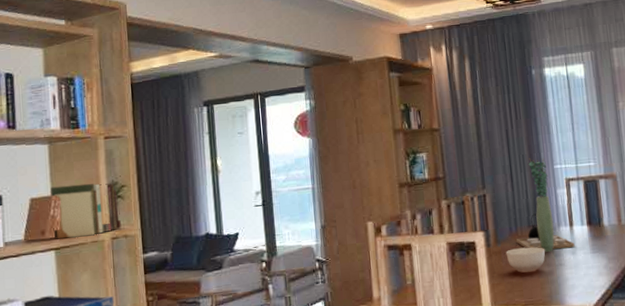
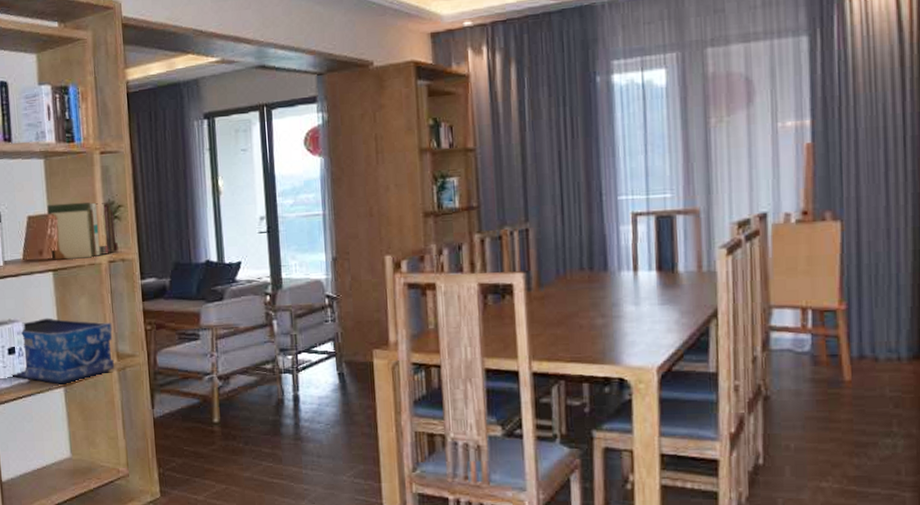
bowl: present [506,247,546,273] -> none [550,293,600,324]
tea set: present [515,213,575,249] -> none [563,254,639,297]
vase: present [528,157,555,253] -> none [585,185,613,302]

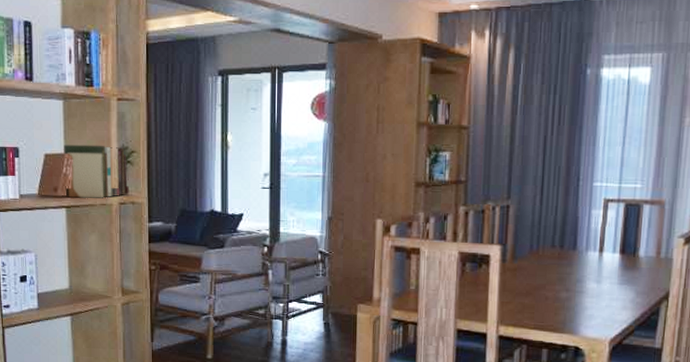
storage box: present [10,317,114,385] -> none [21,251,119,313]

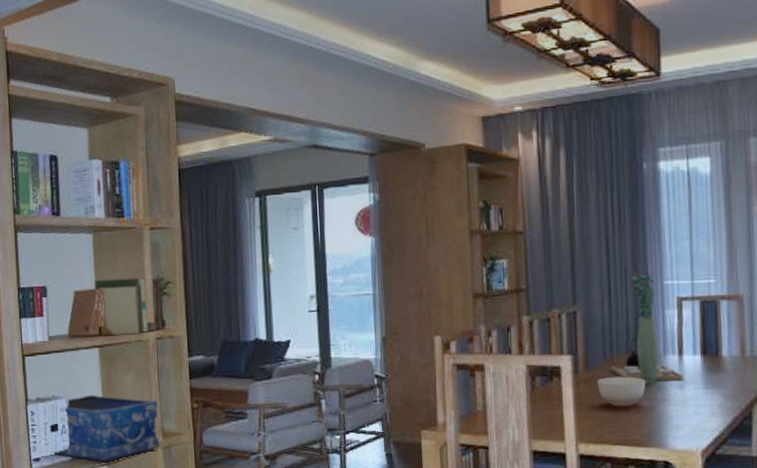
storage box: none [21,251,119,313] -> present [52,394,159,463]
bowl: none [522,268,567,296] -> present [597,376,646,407]
tea set: none [535,233,601,275] -> present [610,337,683,381]
vase: none [561,170,585,277] -> present [631,270,659,385]

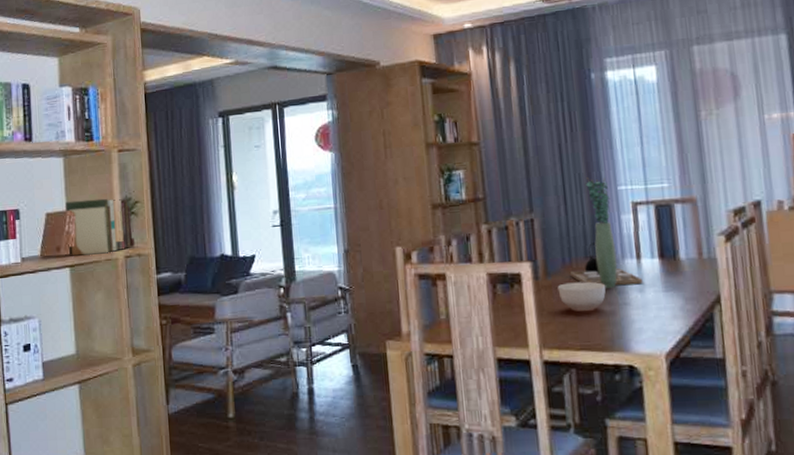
storage box: present [52,394,159,463] -> none [25,313,129,381]

